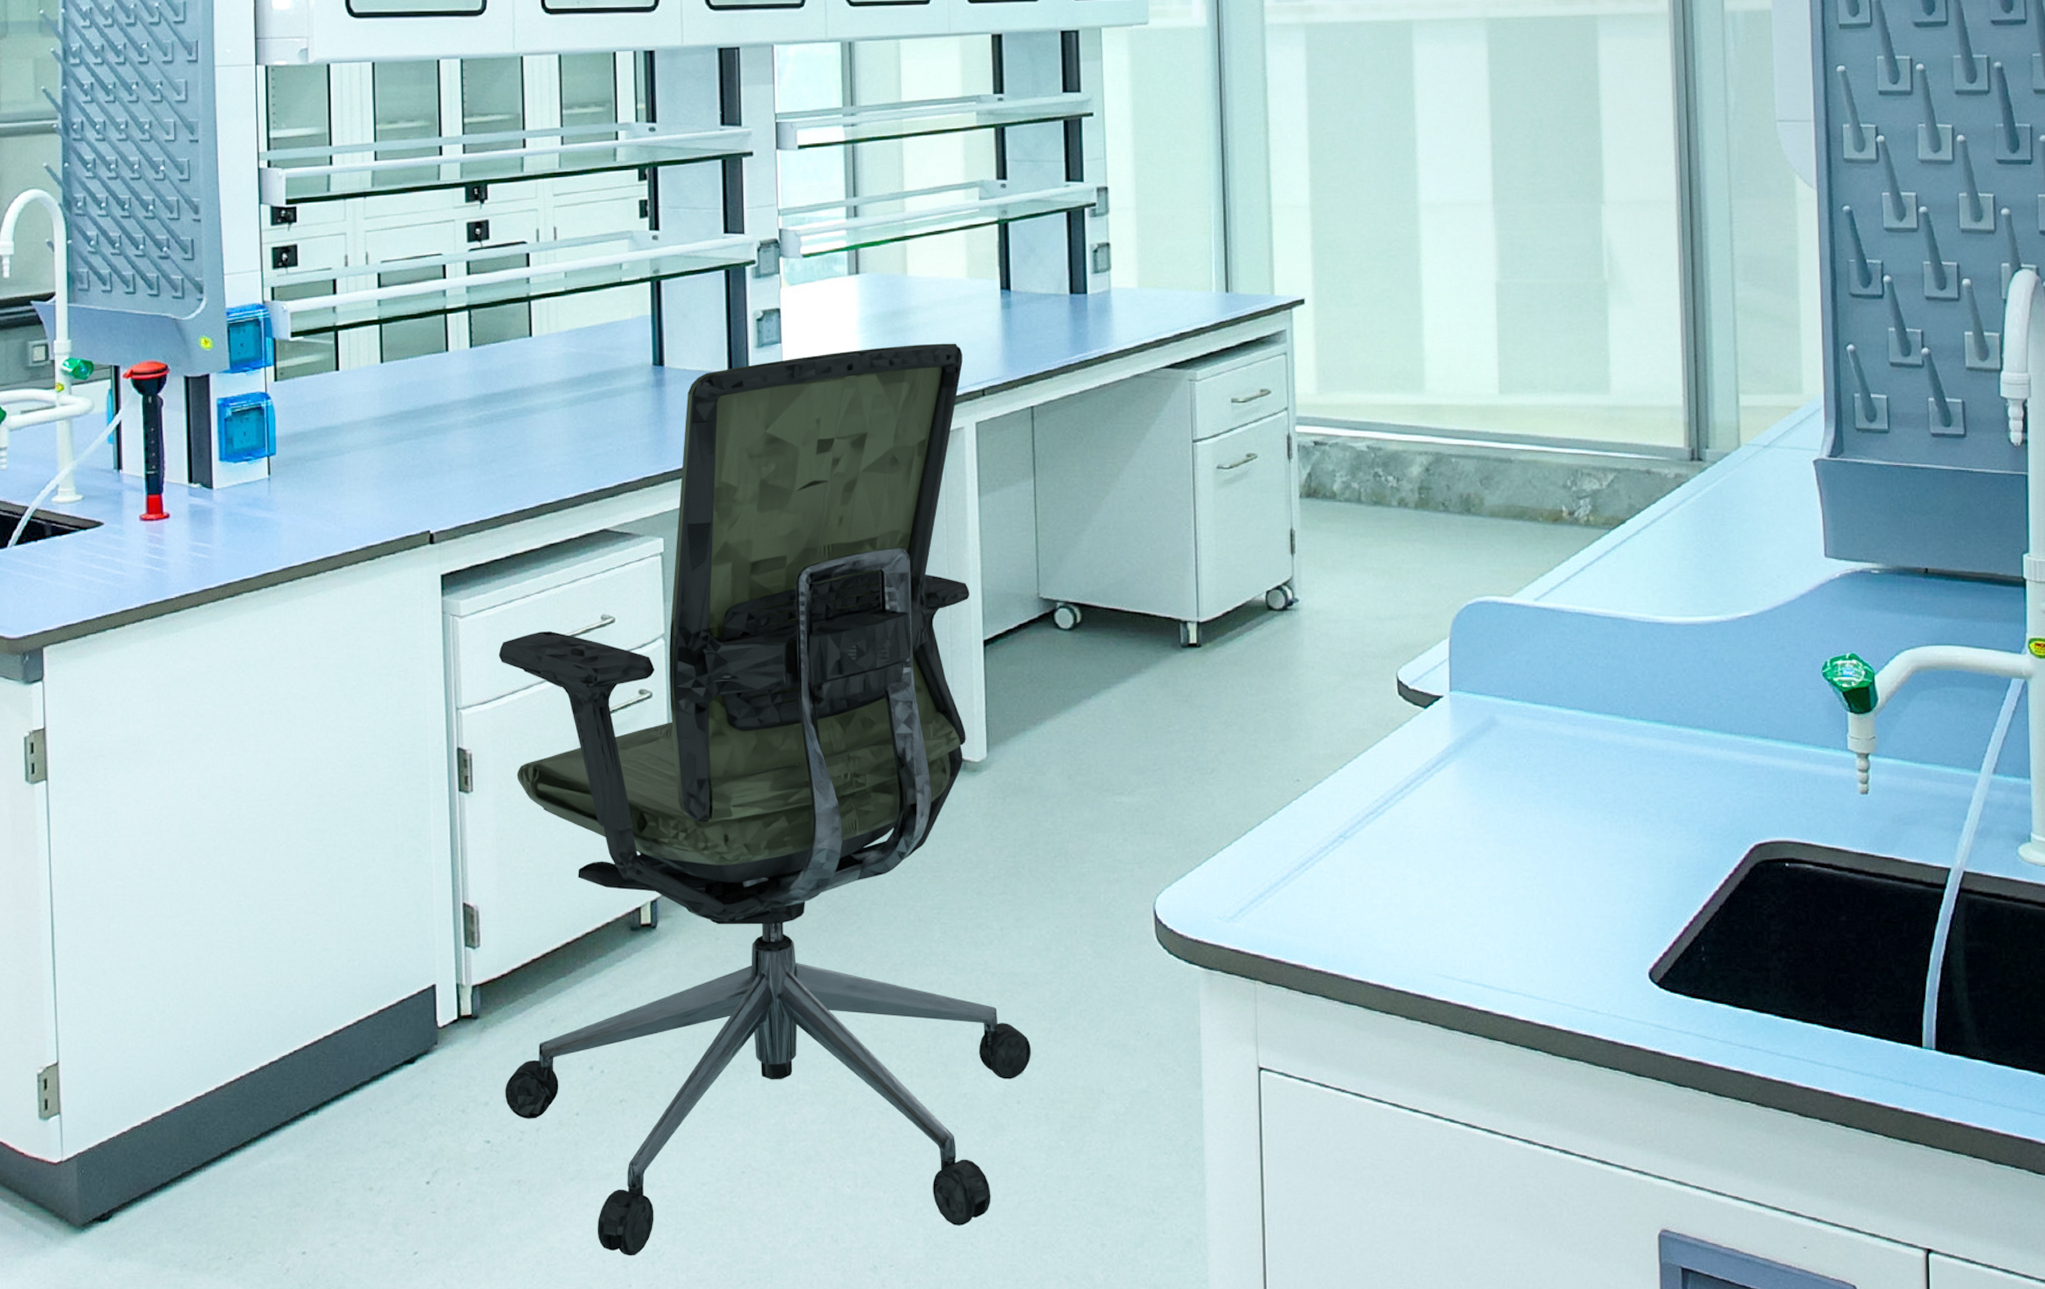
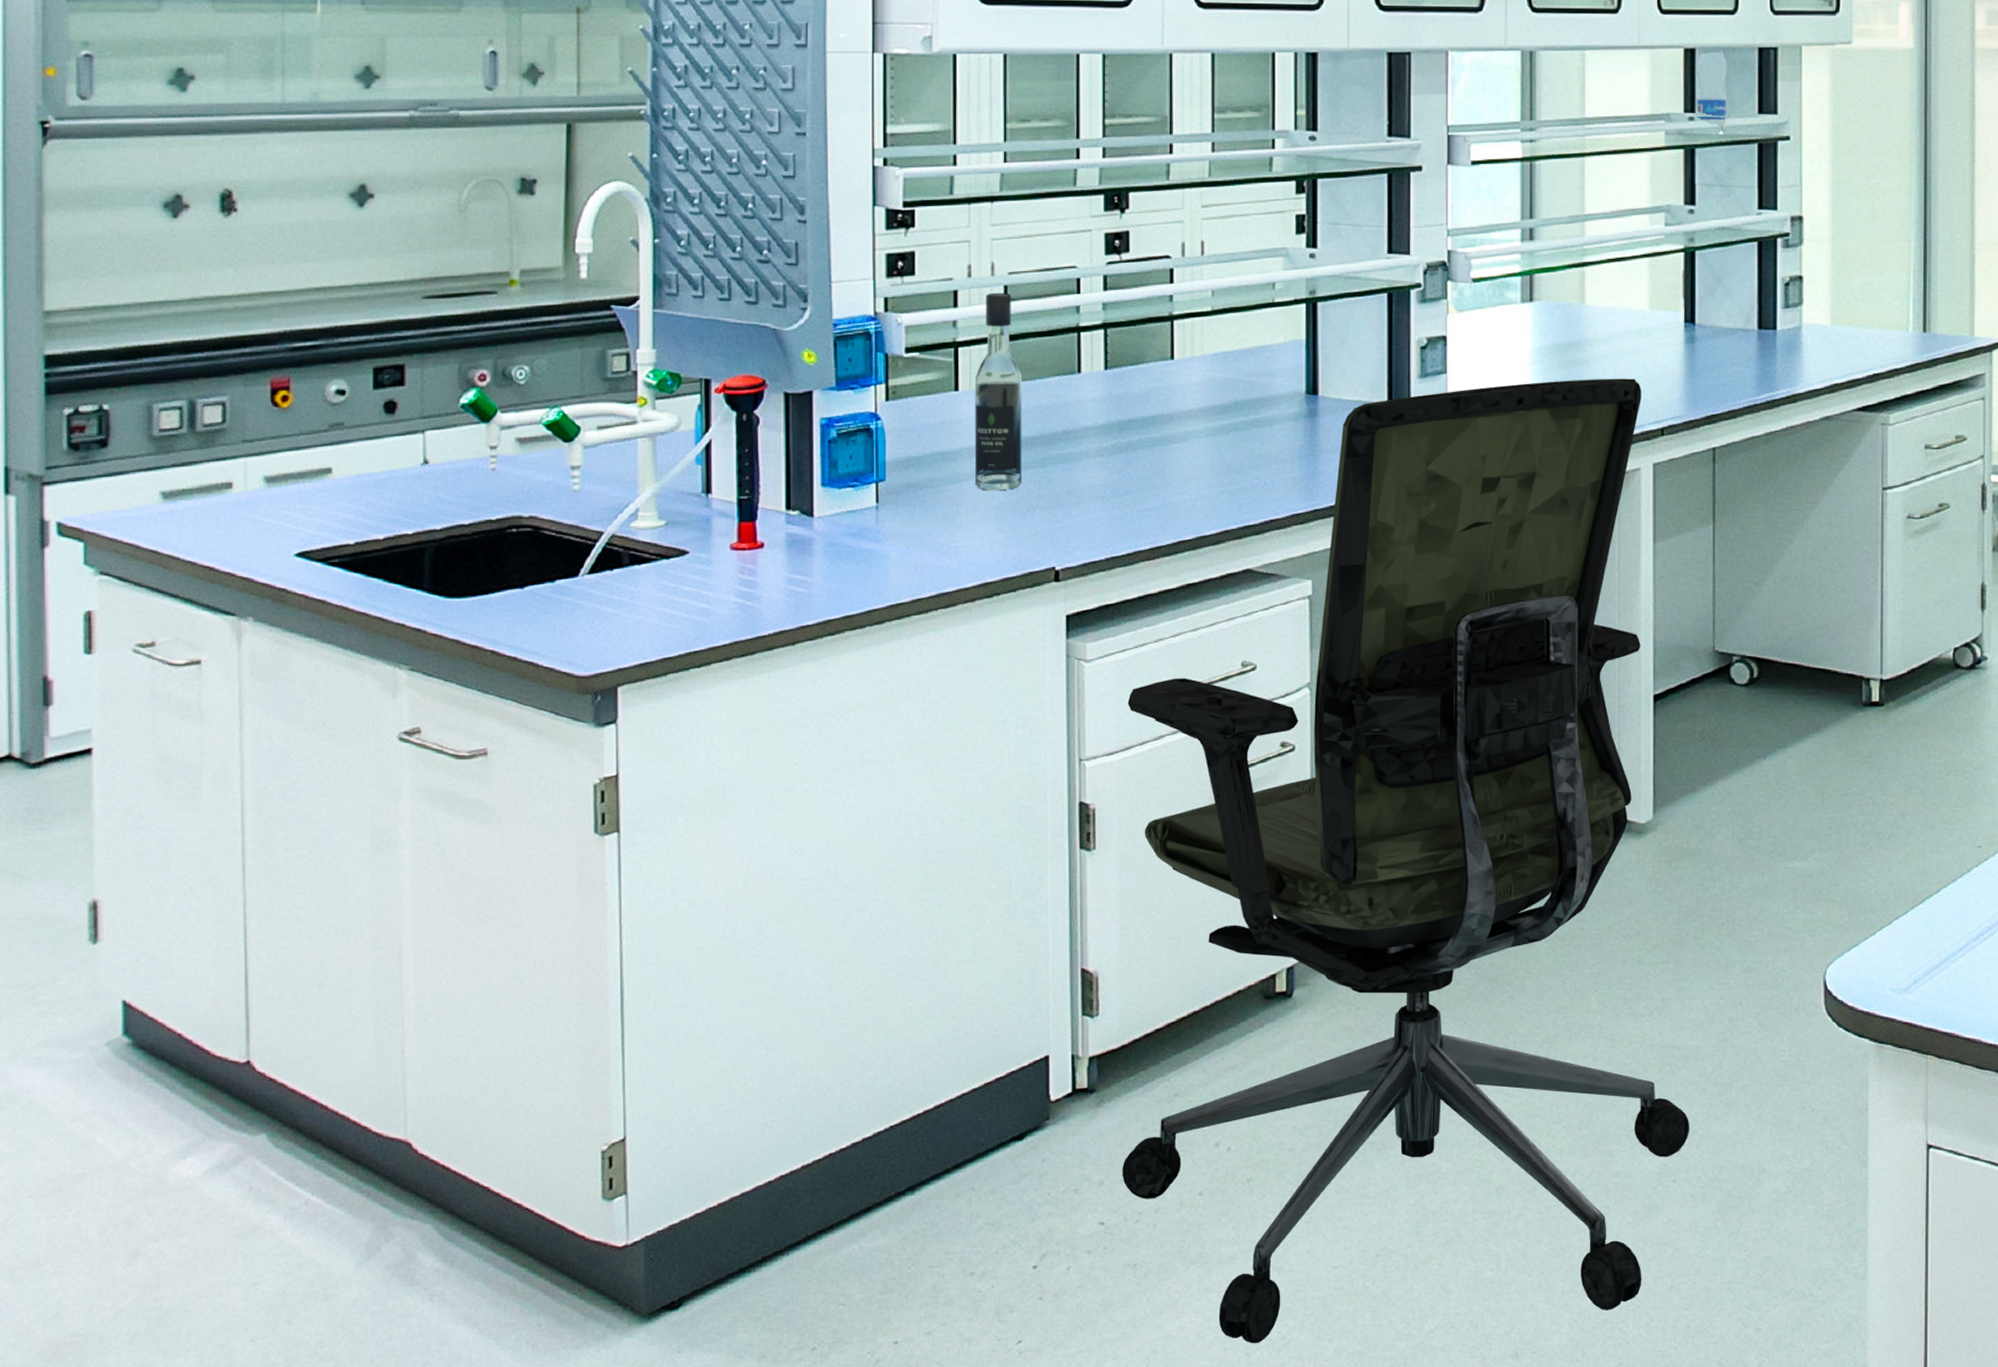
bottle: none [354,280,398,462] -> present [974,292,1023,491]
bottle: none [1004,35,1034,114] -> present [1696,50,1728,135]

